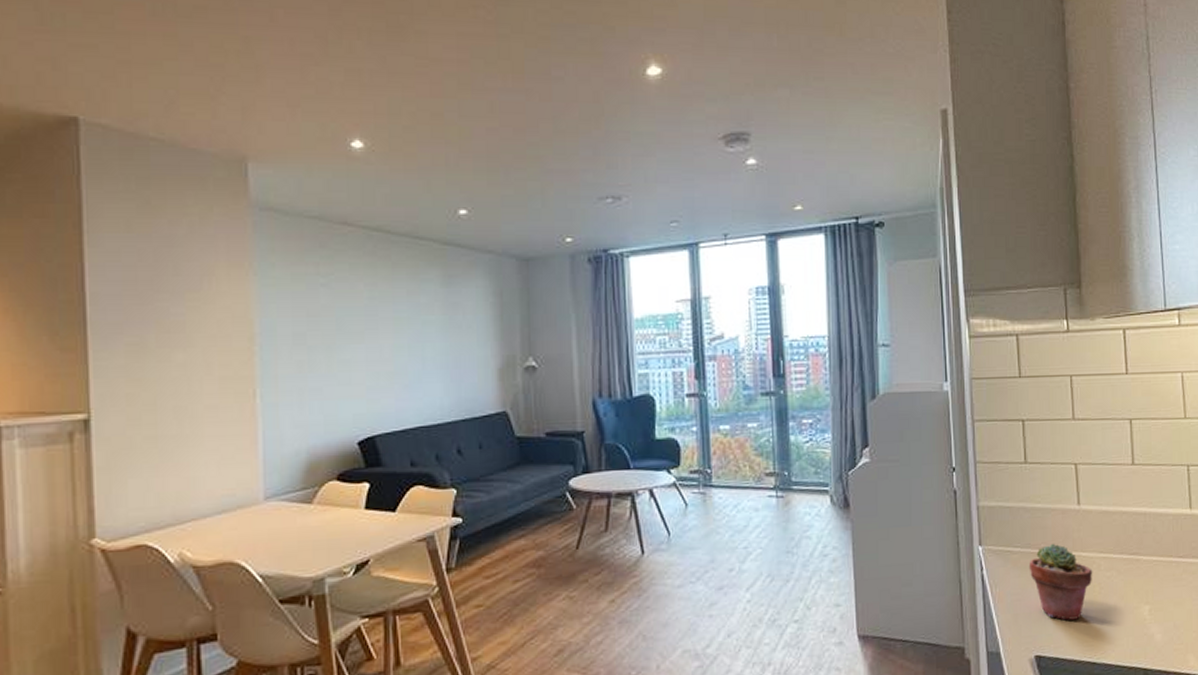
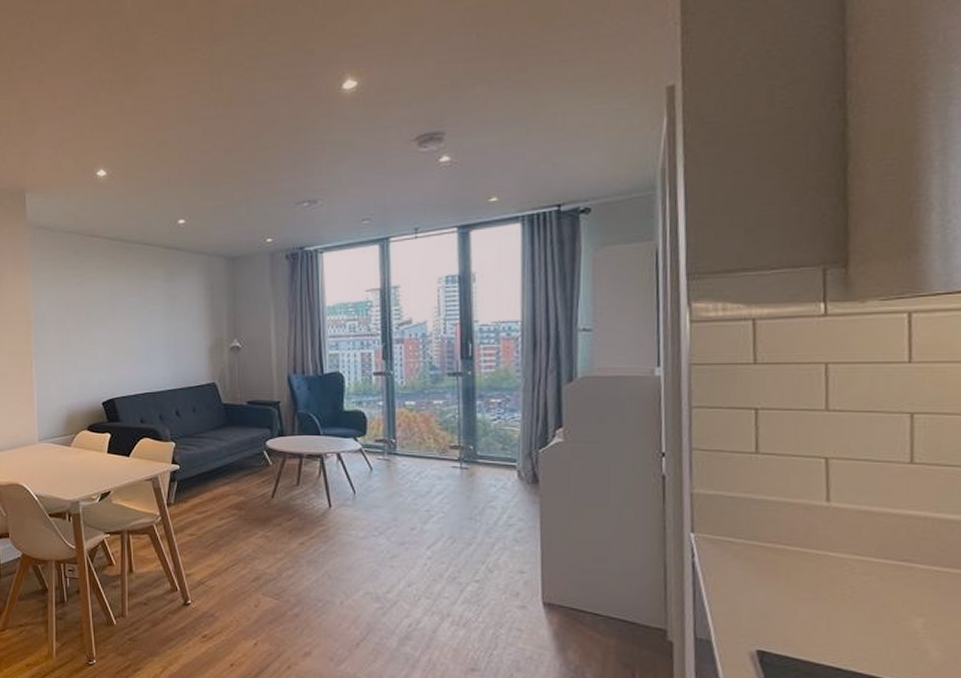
potted succulent: present [1029,543,1093,620] -> none [754,539,844,621]

